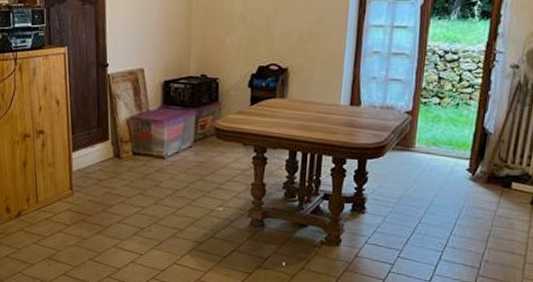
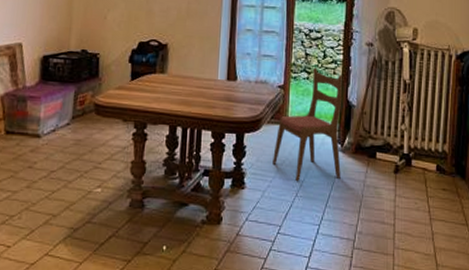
dining chair: none [396,92,480,208] -> present [273,67,343,181]

